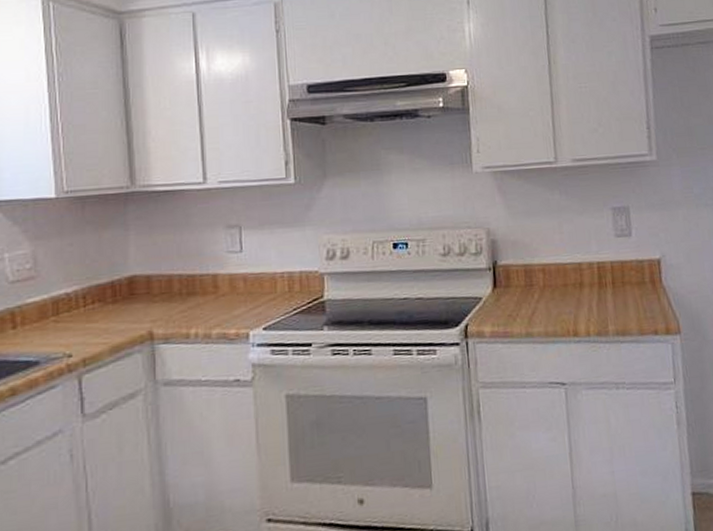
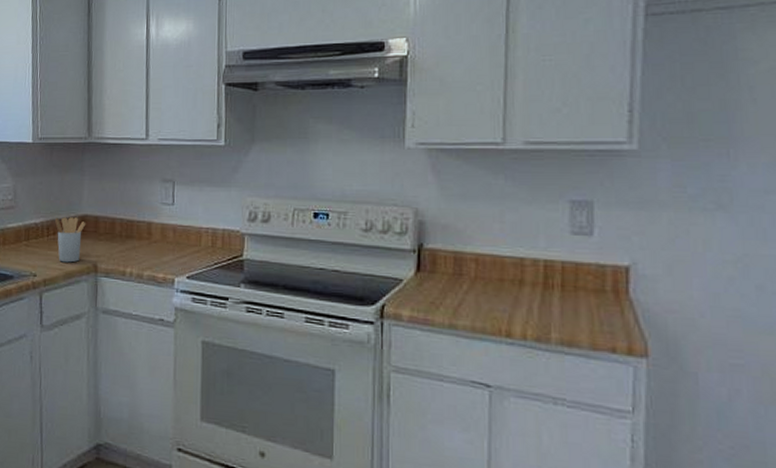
utensil holder: none [94,280,135,335] -> present [55,217,86,263]

